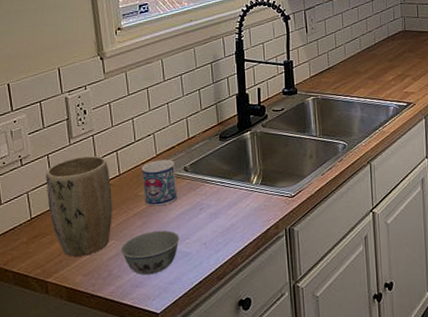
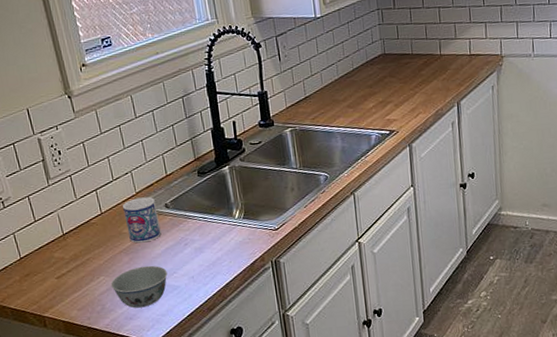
plant pot: present [46,155,112,257] -> none [29,195,100,293]

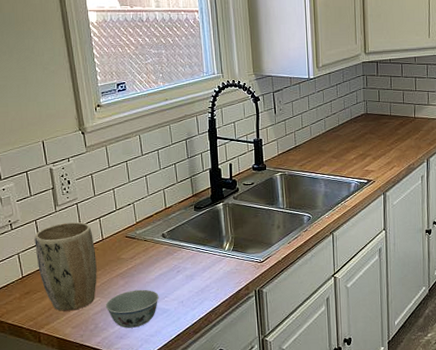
plant pot: none [29,195,100,293] -> present [34,222,97,311]
mug: present [123,197,161,243] -> none [123,226,157,269]

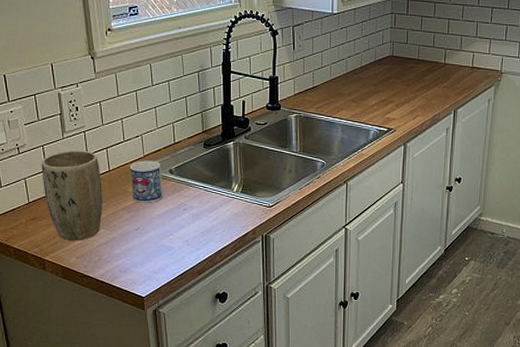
bowl: present [105,289,159,328] -> none [110,225,164,263]
mug: none [123,226,157,269] -> present [130,160,163,203]

